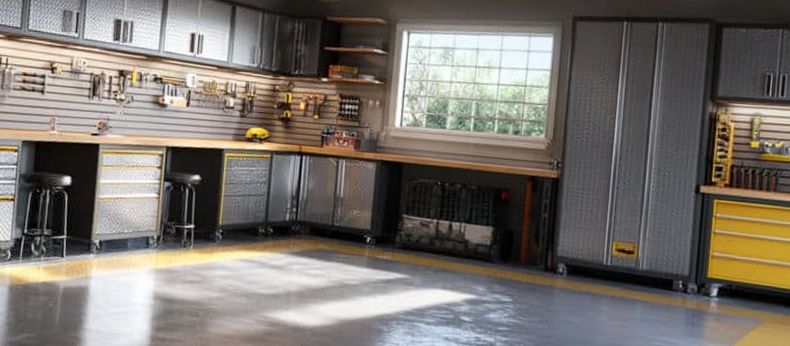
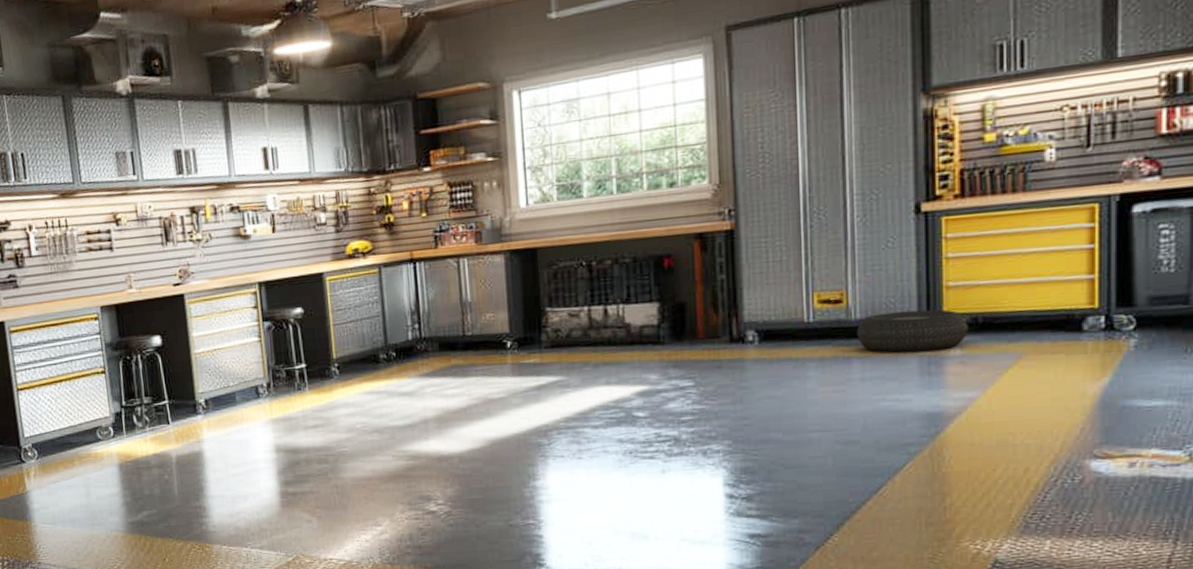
car tire: none [641,268,725,307] -> present [856,309,968,353]

